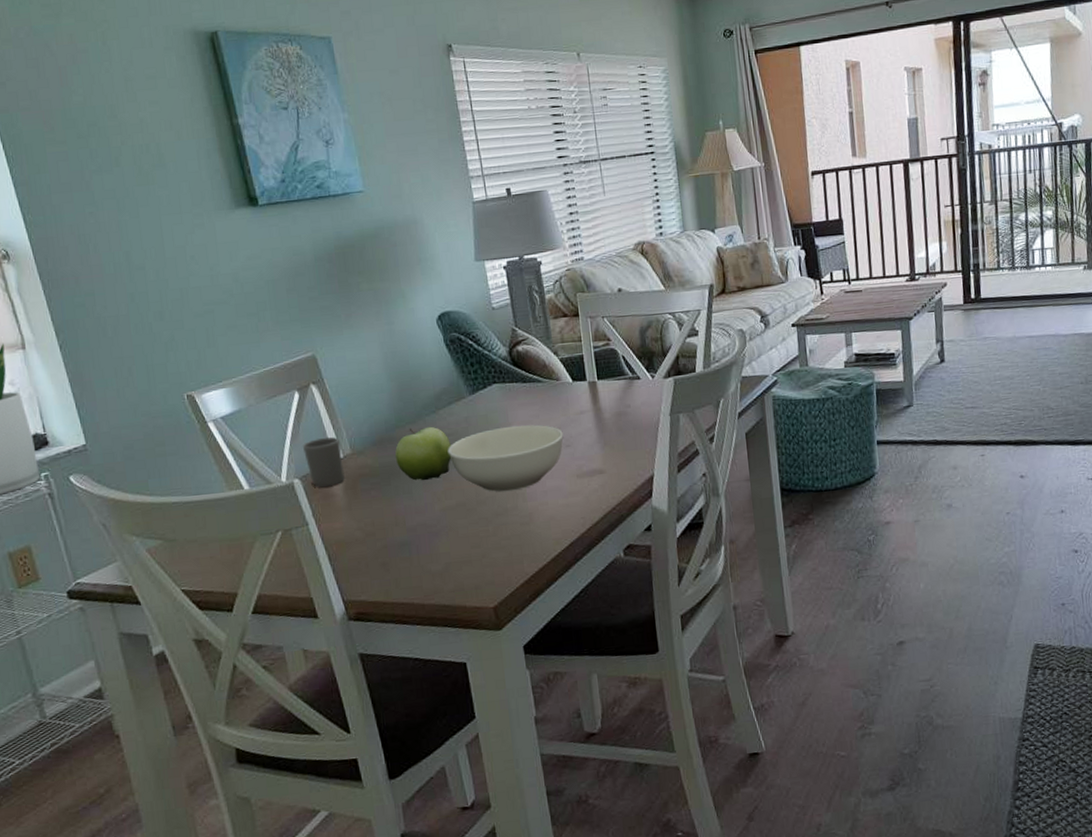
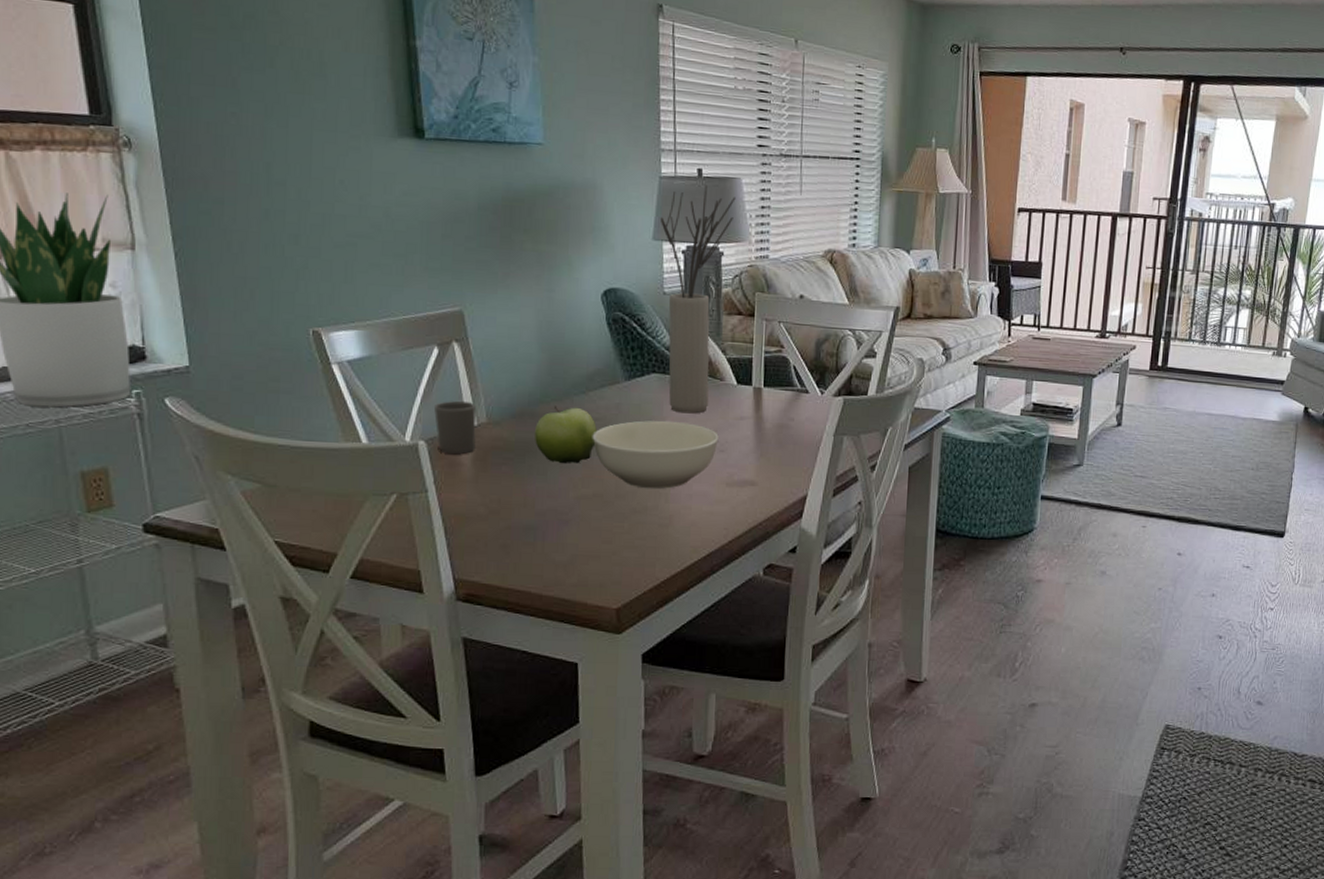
vase: none [479,202,550,417] -> present [661,185,736,414]

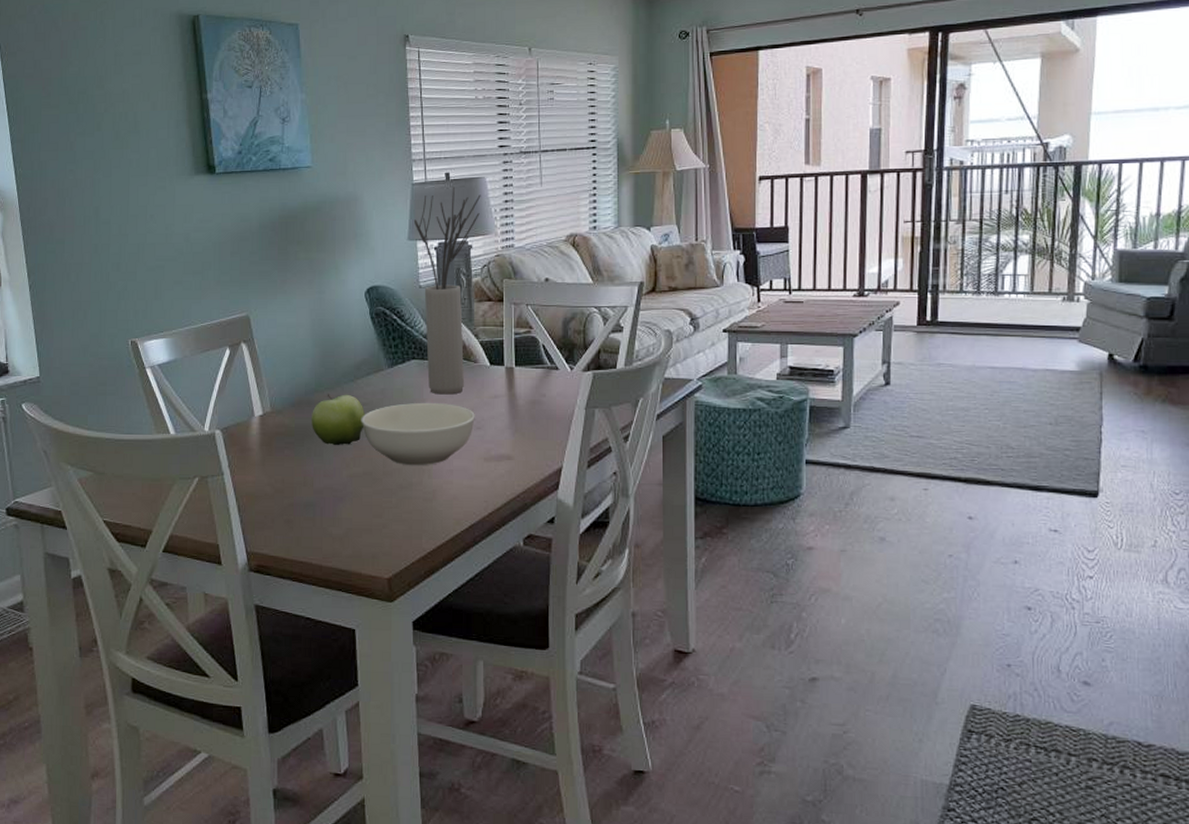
mug: present [433,400,477,455] -> none [227,393,262,441]

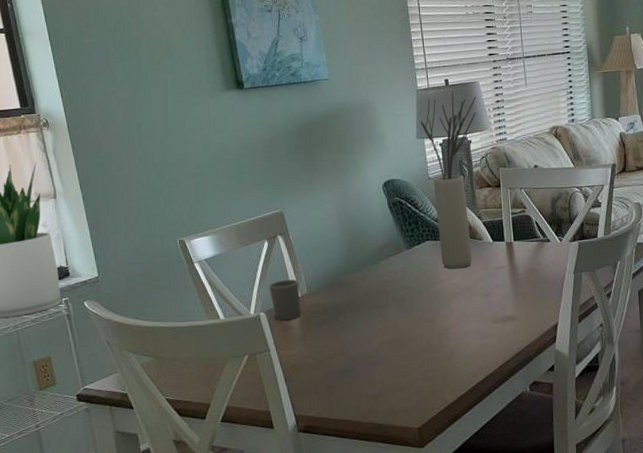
mug: none [227,393,262,441] -> present [268,279,301,321]
fruit: present [312,394,365,446] -> none [343,274,390,319]
bowl: present [361,403,475,466] -> none [386,276,483,332]

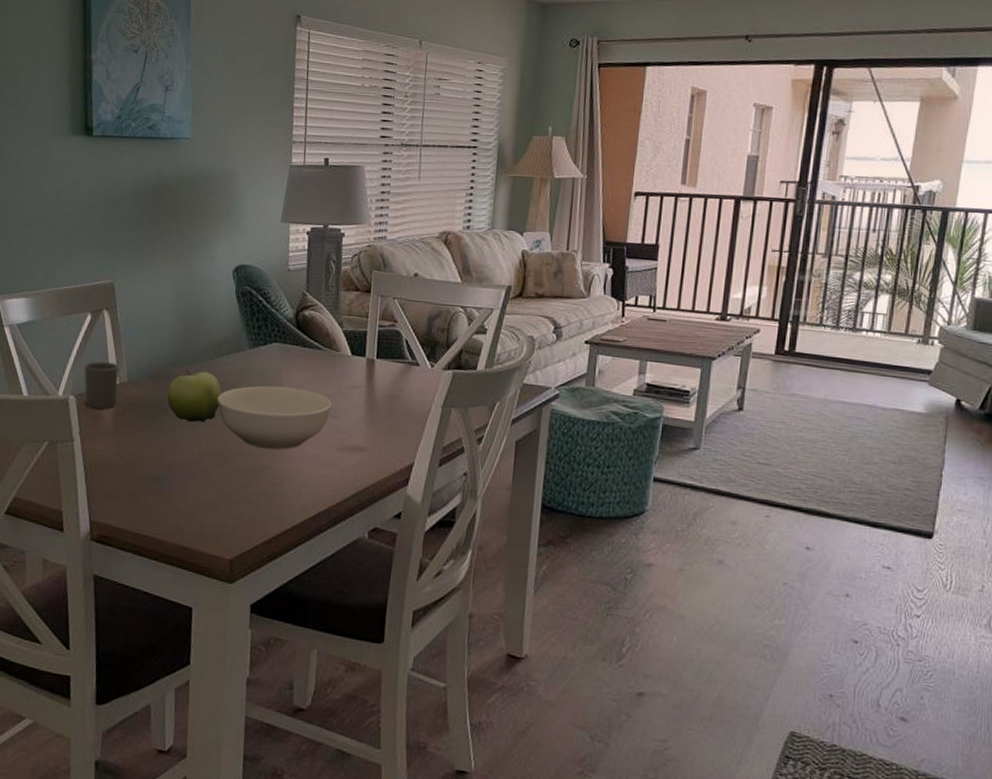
fruit: none [343,274,390,319] -> present [167,369,222,423]
bowl: none [386,276,483,332] -> present [217,386,332,450]
vase: present [421,91,476,269] -> none [288,172,358,381]

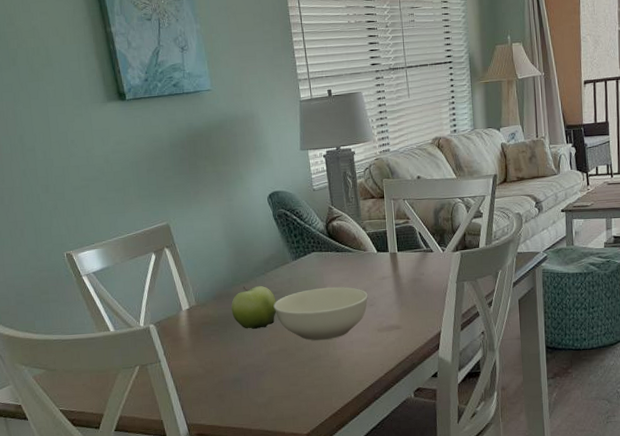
mug: present [83,361,119,409] -> none [157,291,190,332]

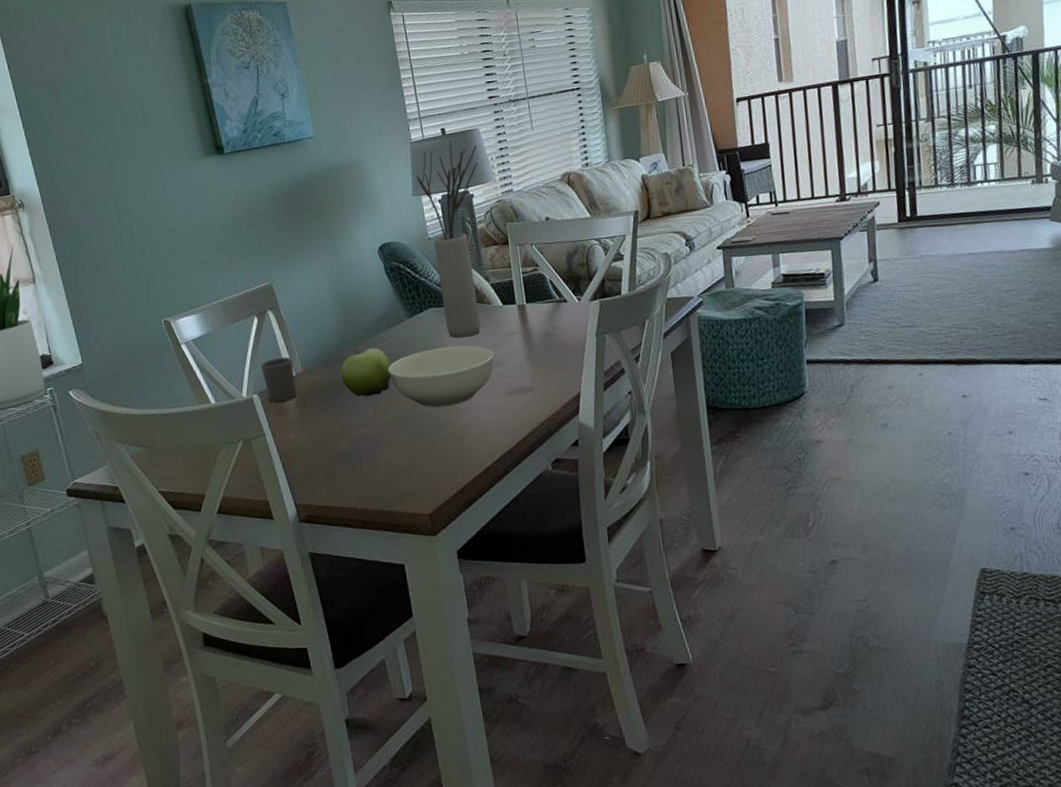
mug: none [157,291,190,332] -> present [260,357,297,403]
vase: none [304,101,359,280] -> present [417,140,481,338]

